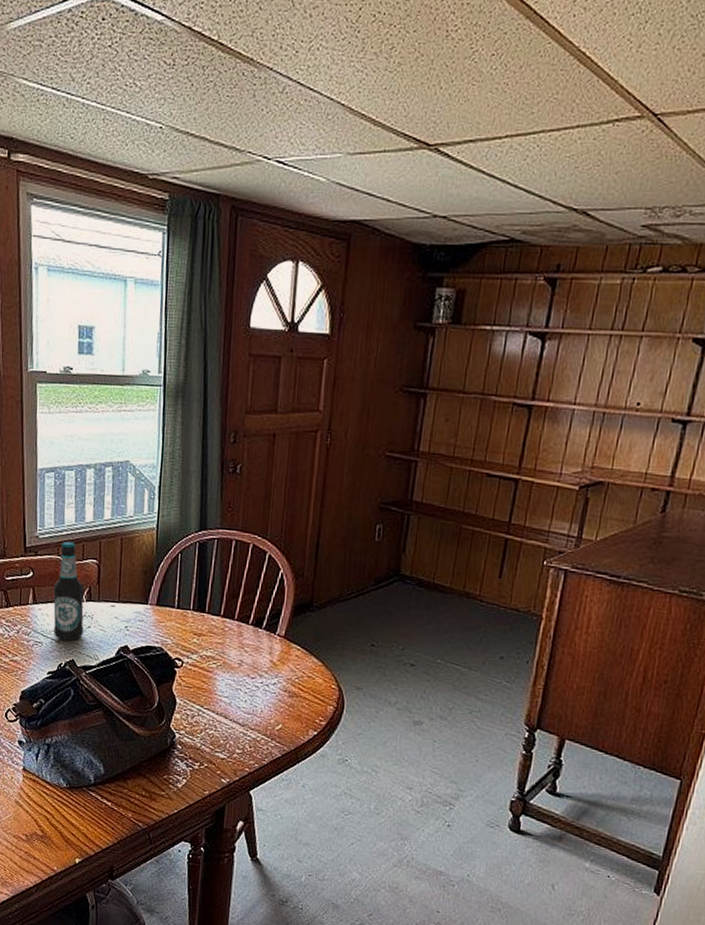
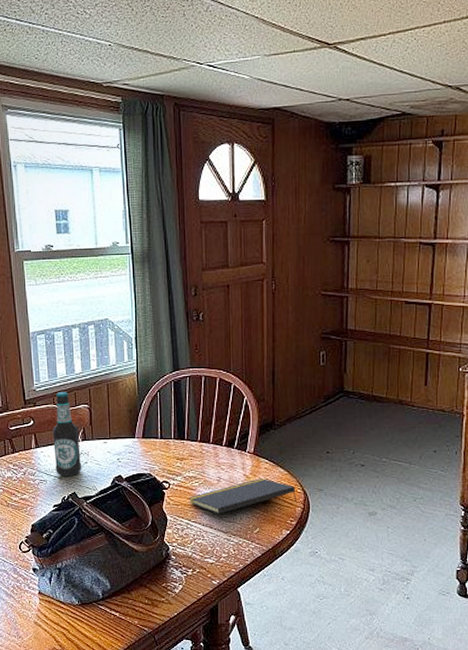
notepad: none [203,666,330,704] -> present [188,478,297,514]

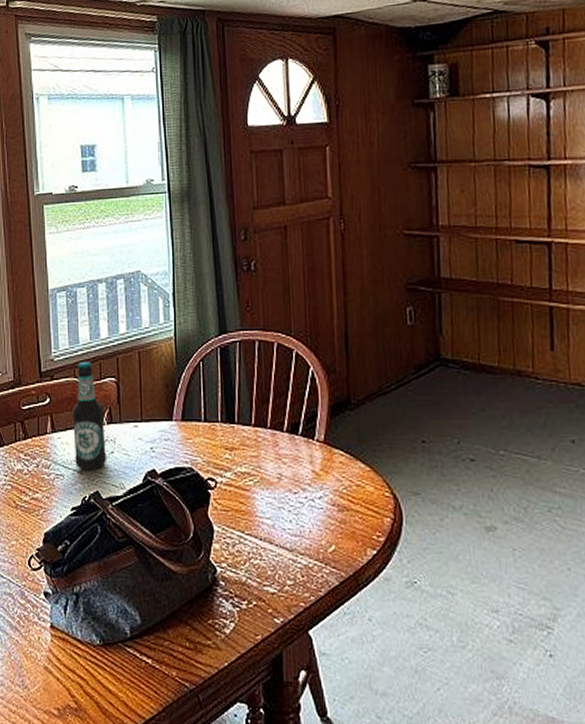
notepad: present [188,478,297,514] -> none [240,476,386,525]

